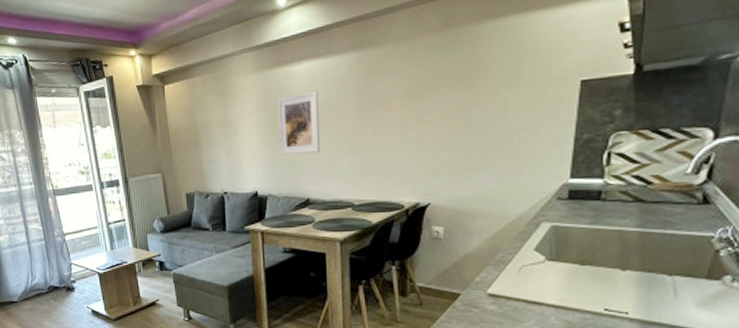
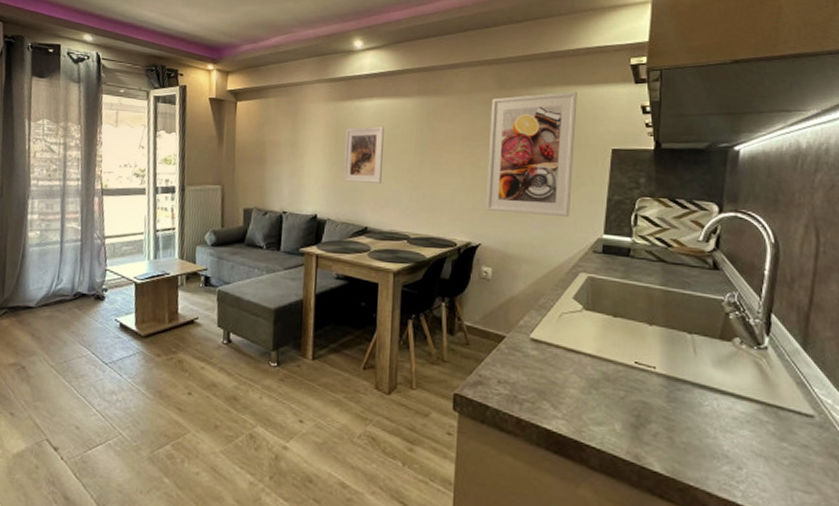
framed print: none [433,18,538,167] -> present [485,92,577,217]

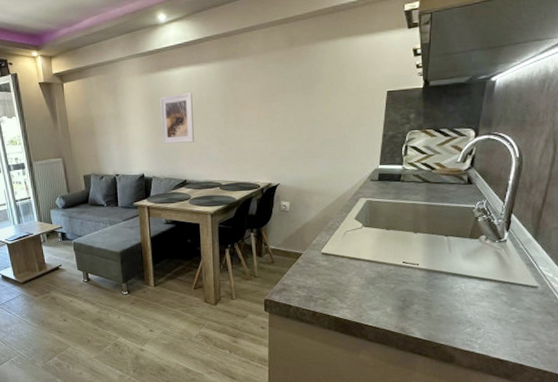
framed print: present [485,92,577,217] -> none [282,42,357,156]

